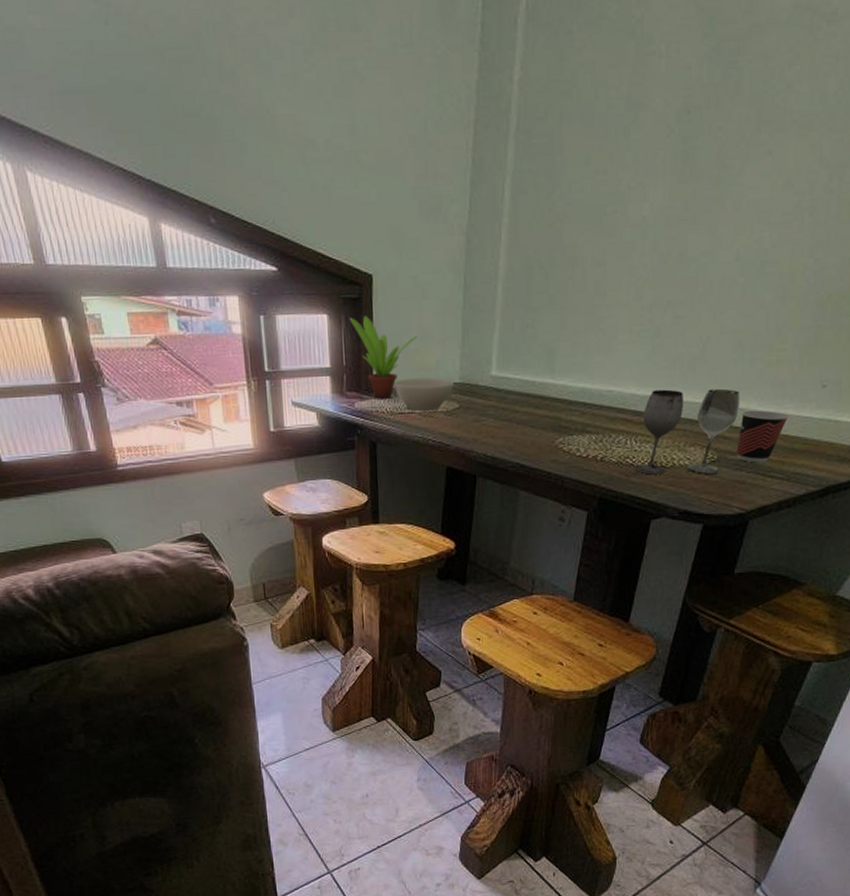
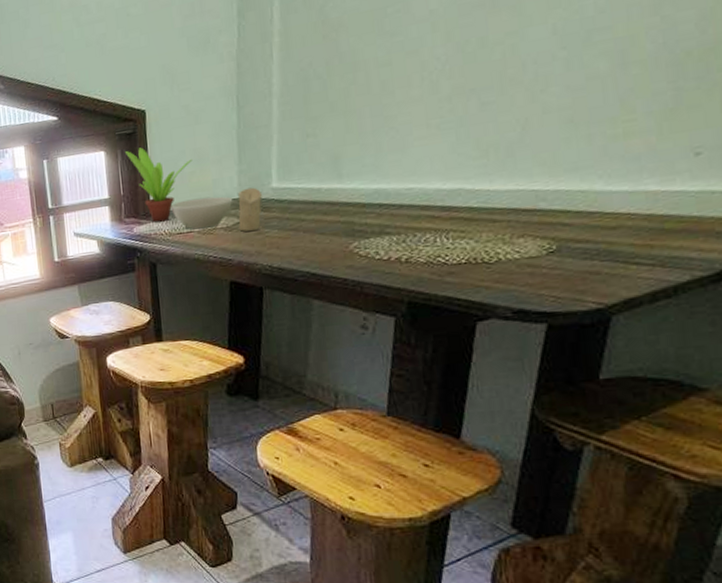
candle: none [458,373,481,419] -> present [238,187,262,232]
wineglass: present [635,388,741,475] -> none [449,171,581,273]
cup: present [736,410,789,463] -> none [581,189,651,250]

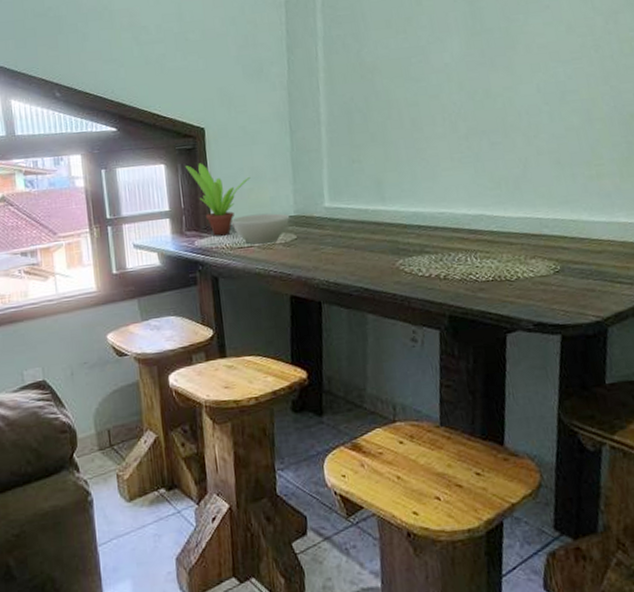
candle: present [238,187,262,232] -> none [295,206,317,248]

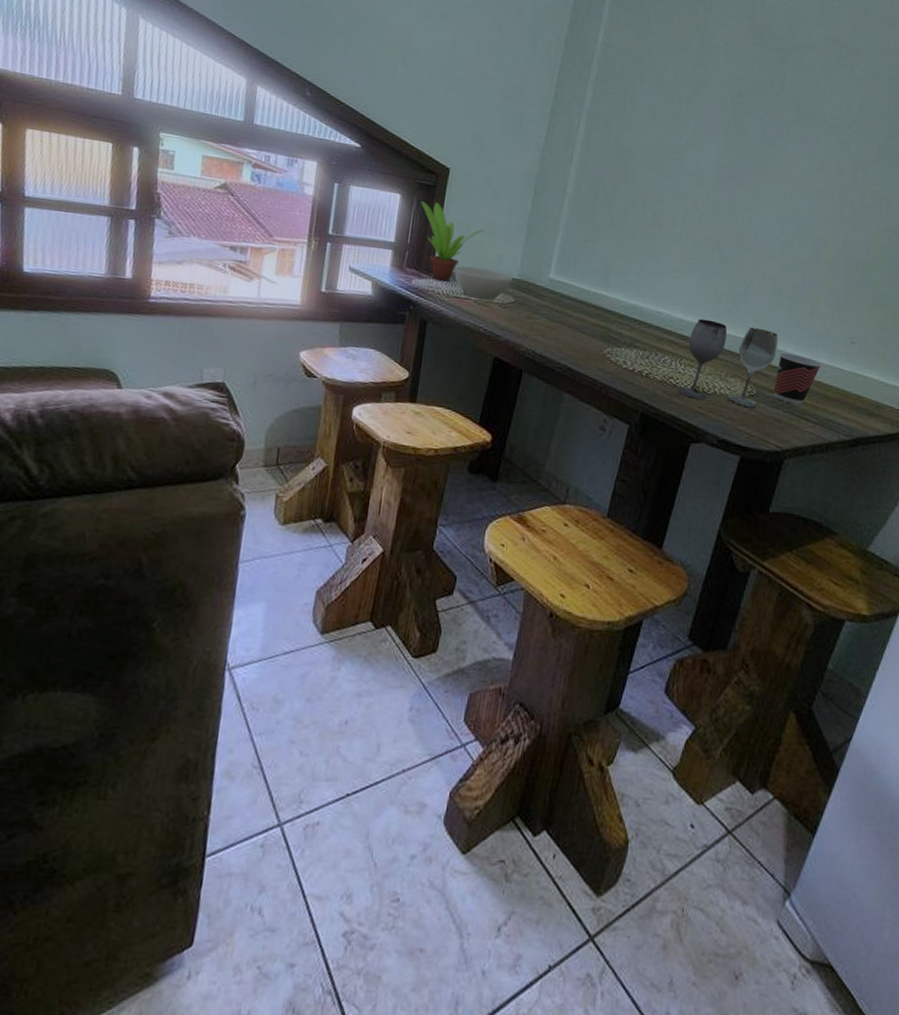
wineglass: none [478,203,572,289] -> present [678,318,779,407]
cup: none [575,220,622,270] -> present [773,352,822,405]

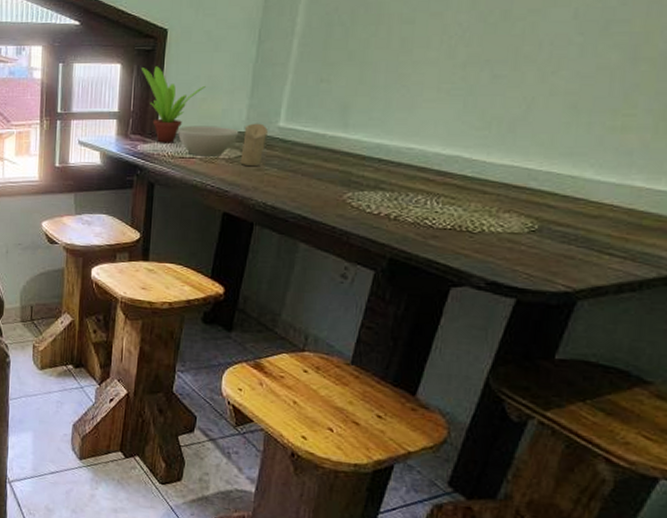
candle: none [512,271,539,315] -> present [240,123,268,167]
wineglass: present [678,318,779,407] -> none [434,150,573,244]
cup: present [773,352,822,405] -> none [563,178,636,238]

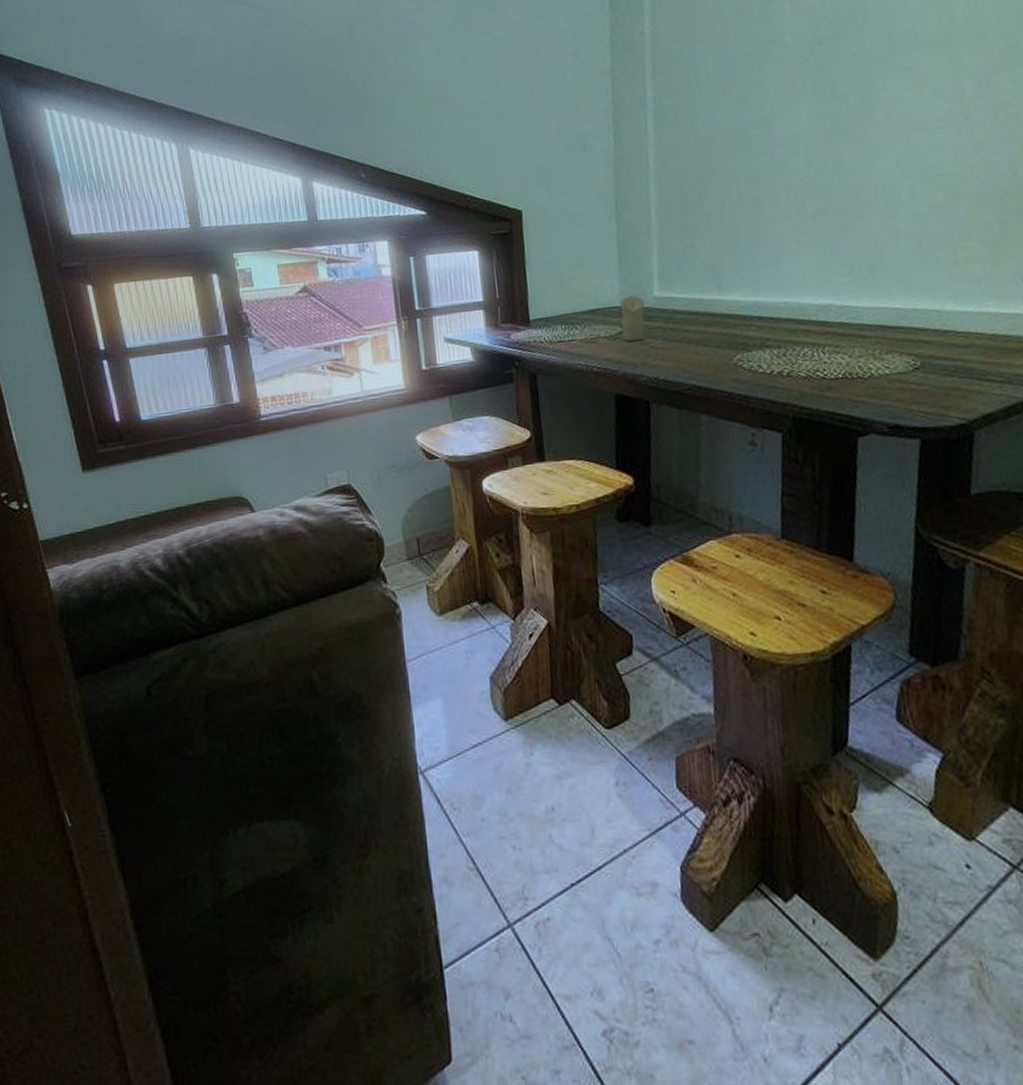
potted plant: present [140,66,206,143] -> none [500,249,572,329]
bowl: present [177,125,239,156] -> none [550,303,616,338]

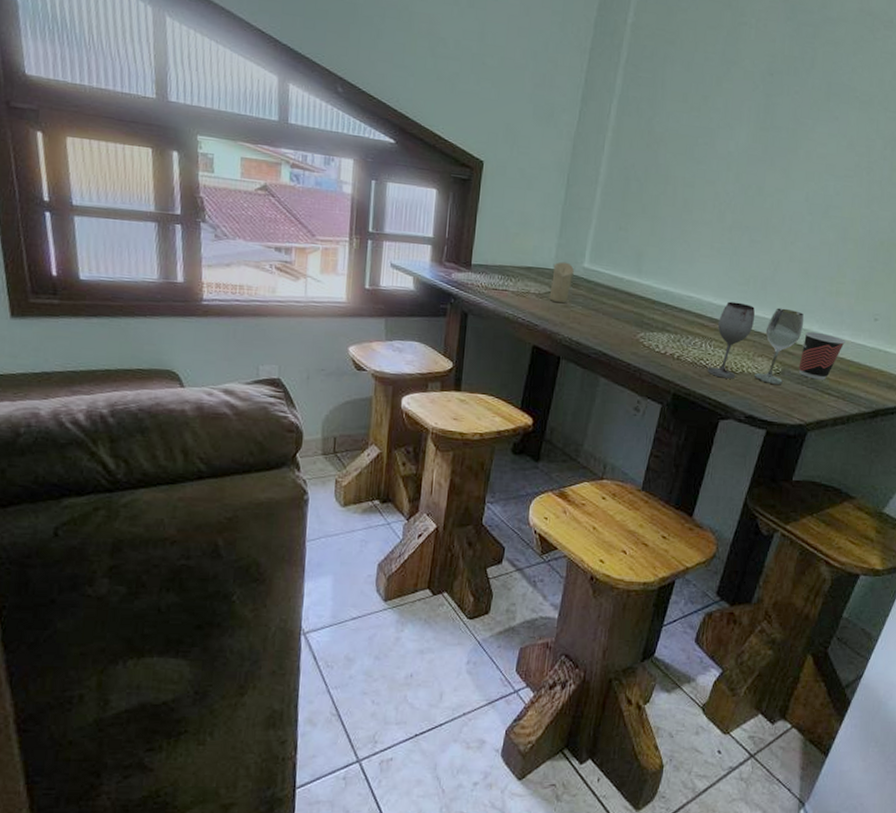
wineglass: none [826,291,935,388] -> present [707,301,805,384]
cup: none [938,310,993,367] -> present [798,331,845,380]

